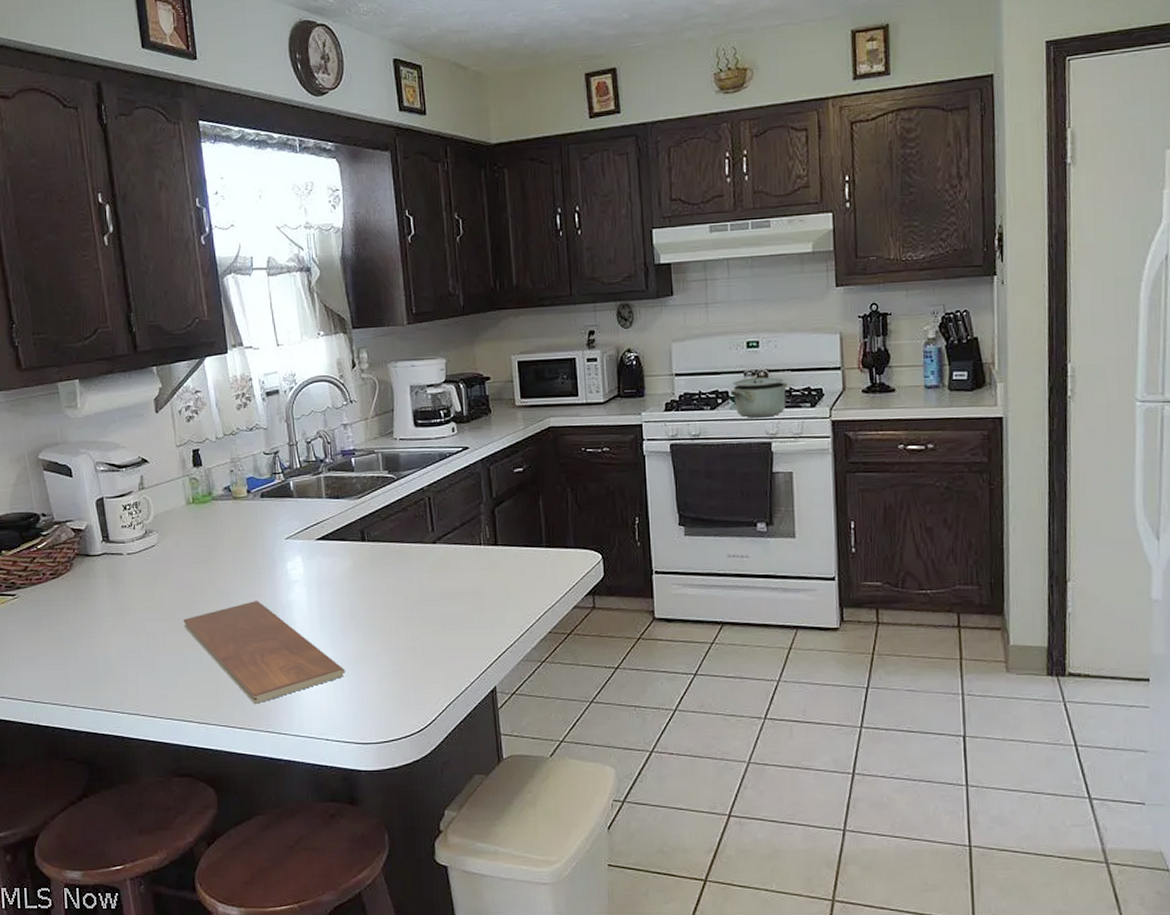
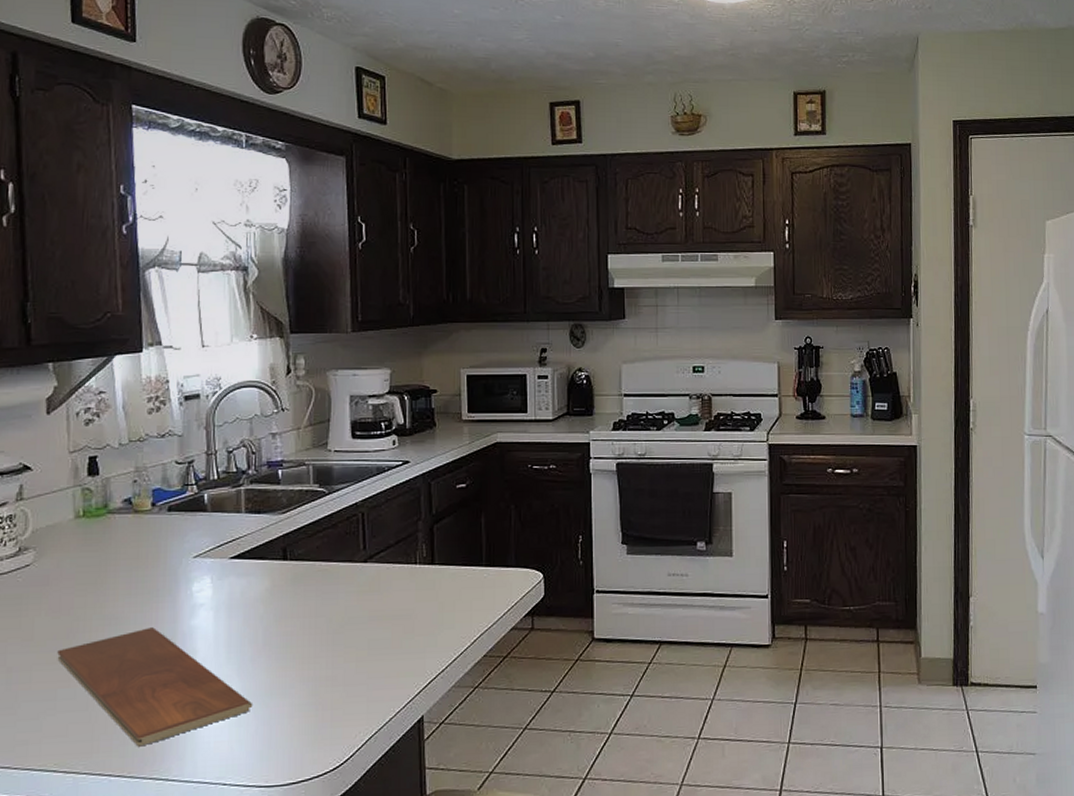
saucepan: present [730,377,787,418] -> none [675,401,729,439]

